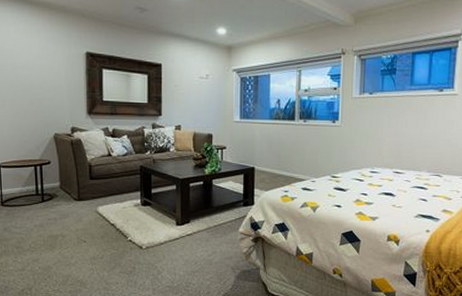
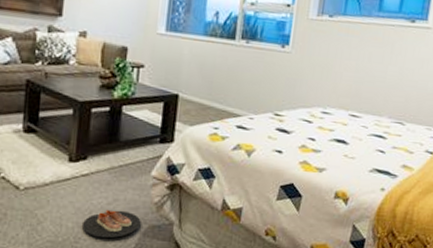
slippers: none [190,260,235,281] -> present [81,209,141,238]

